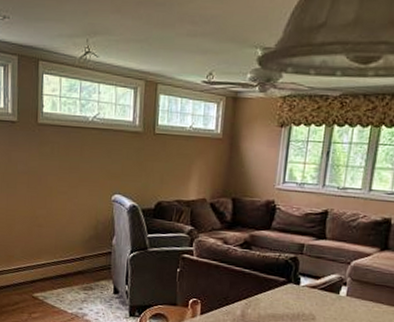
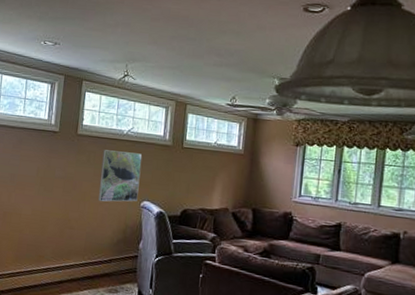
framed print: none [65,139,111,197] -> present [98,150,142,202]

